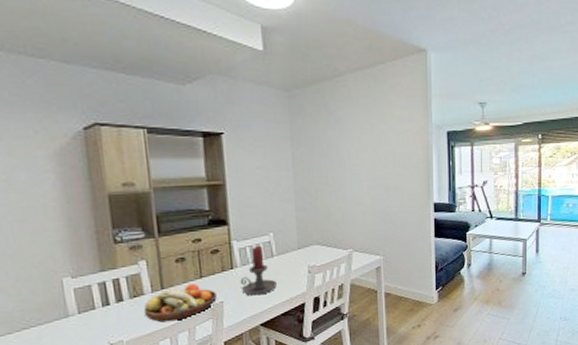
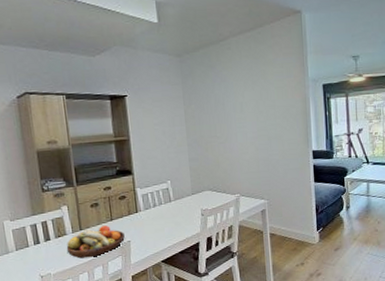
candle holder: present [240,245,277,296] -> none [144,191,175,236]

